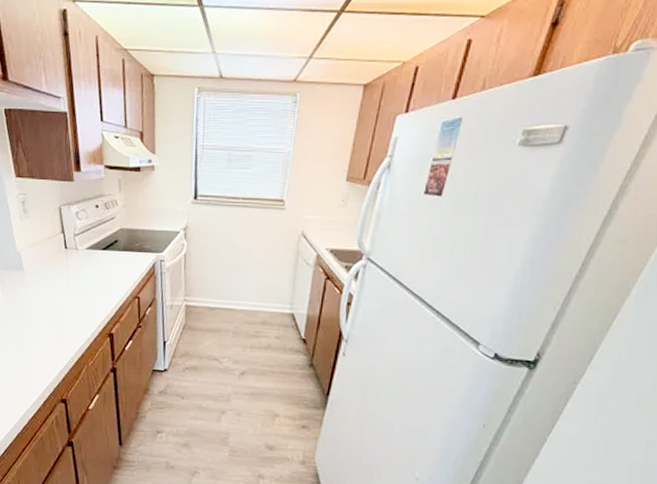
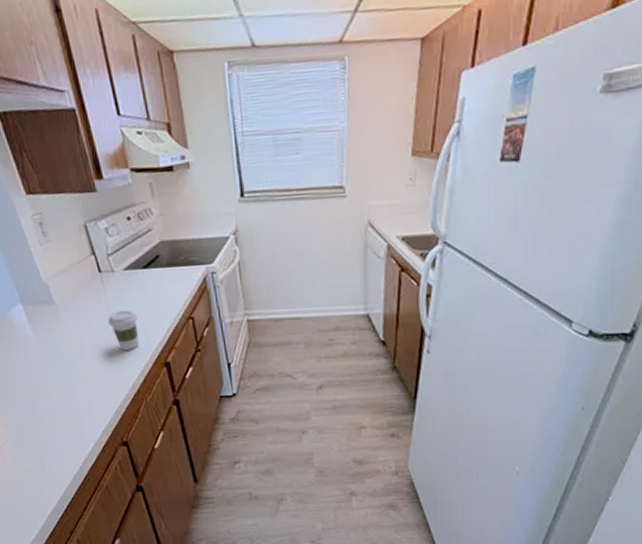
coffee cup: none [65,283,92,319] -> present [107,310,139,350]

